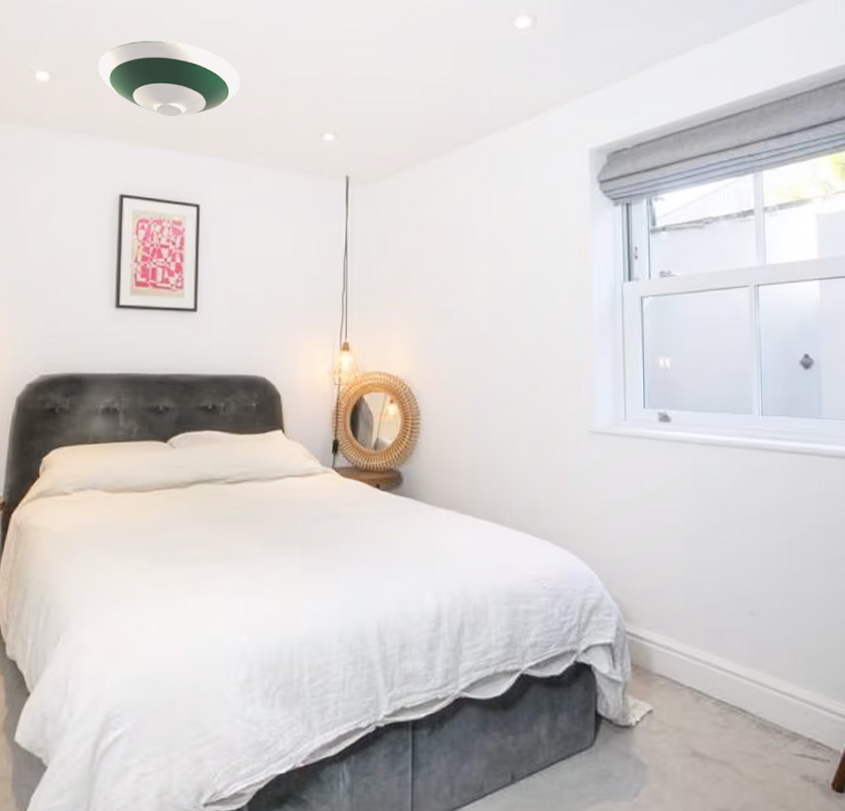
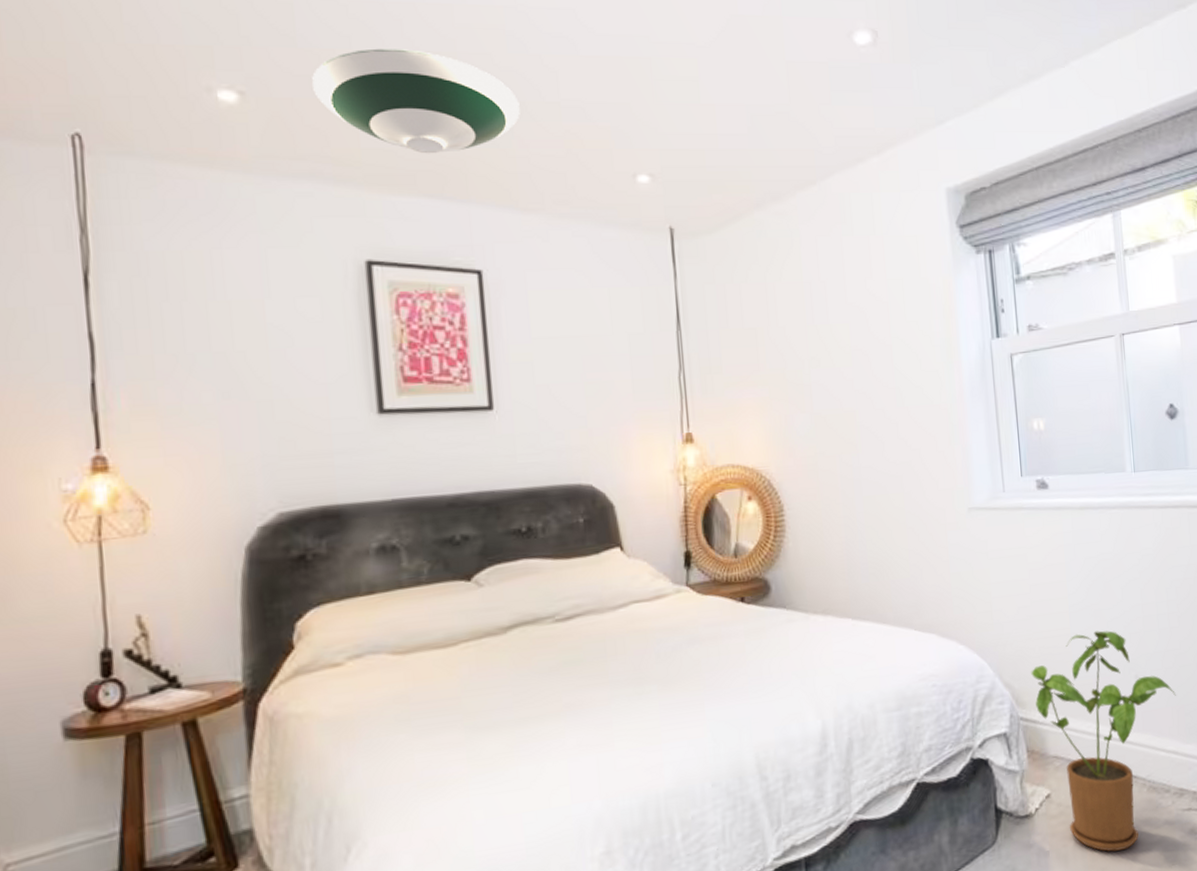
house plant: none [641,562,796,781] -> present [1031,630,1177,852]

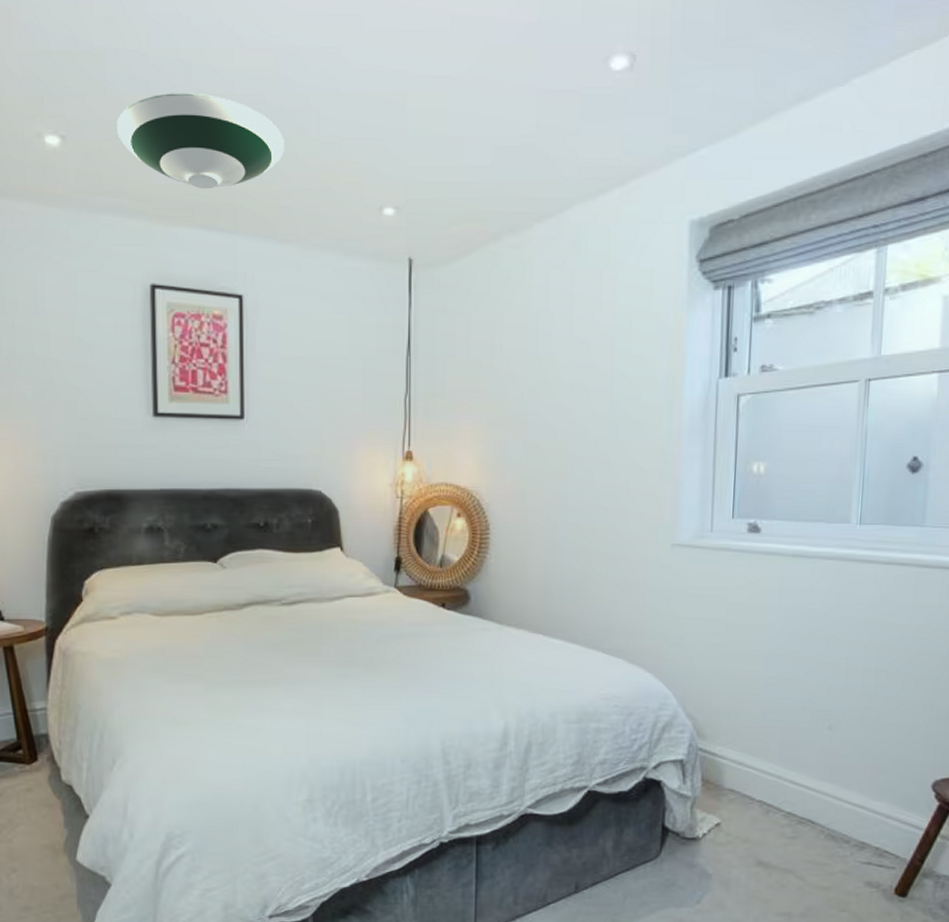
house plant: present [1031,630,1177,852] -> none [716,678,873,887]

